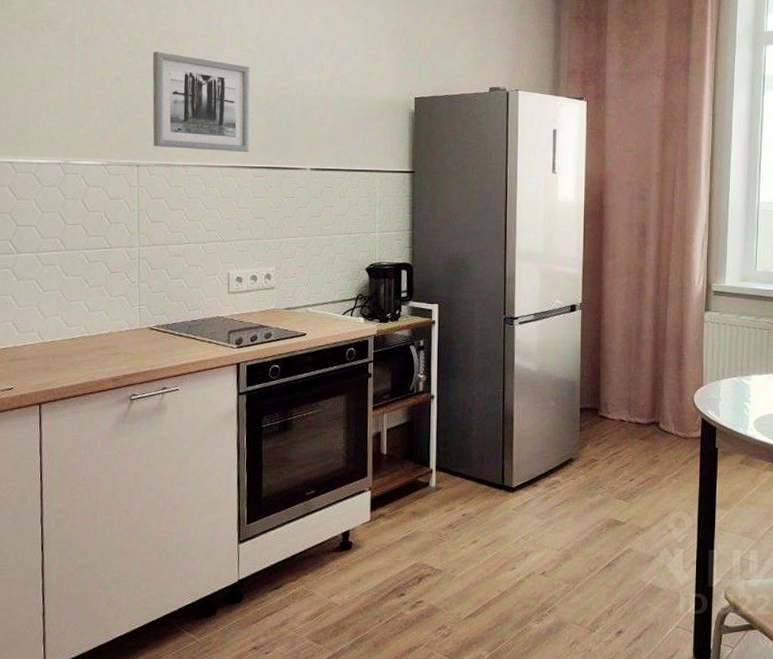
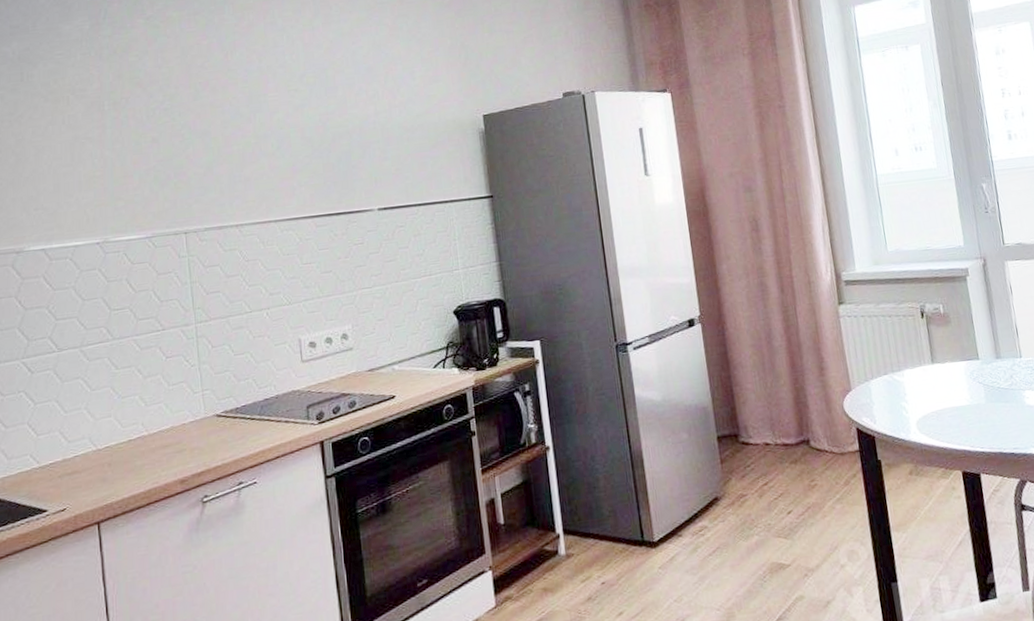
wall art: present [152,51,250,153] -> none [190,104,309,210]

